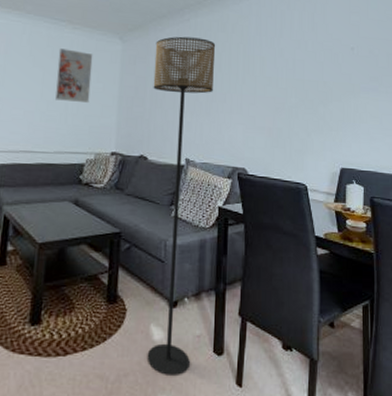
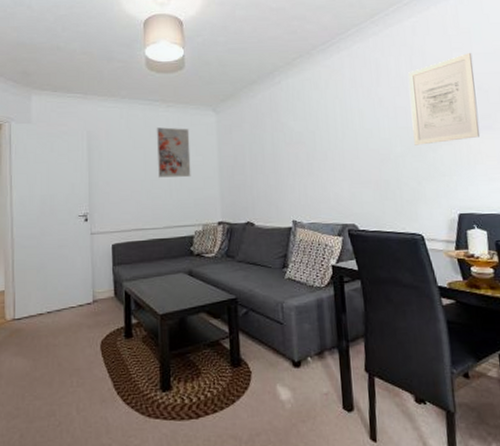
floor lamp: present [147,36,216,375] -> none [249,98,320,433]
wall art: none [308,18,368,99] -> present [408,53,480,146]

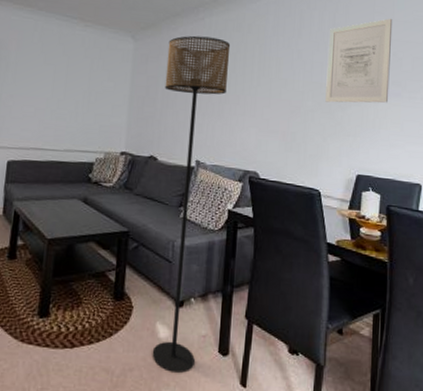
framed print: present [156,127,191,178] -> none [66,46,105,103]
floor lamp: none [249,98,320,433] -> present [152,35,231,373]

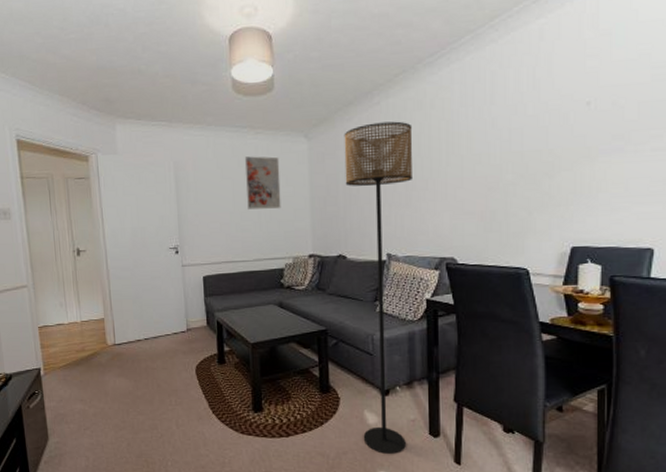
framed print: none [66,46,105,103] -> present [244,156,281,210]
wall art: present [325,18,393,103] -> none [528,60,610,172]

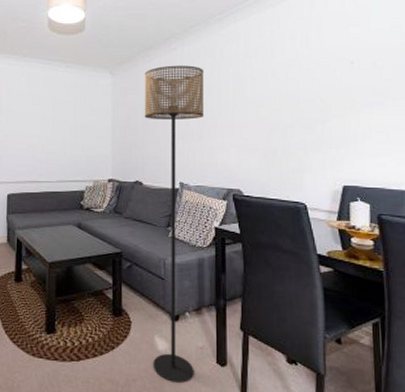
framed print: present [244,156,281,210] -> none [54,86,86,136]

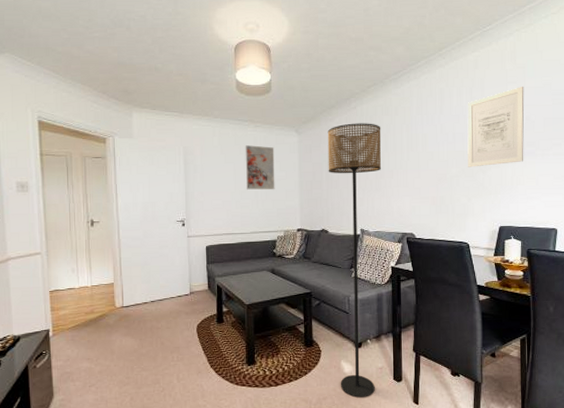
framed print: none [54,86,86,136] -> present [245,145,275,190]
wall art: none [302,29,371,117] -> present [467,87,524,167]

